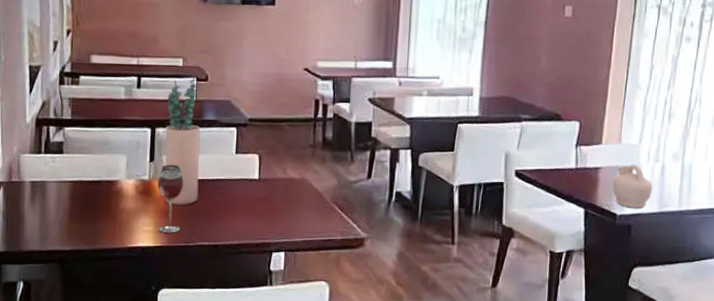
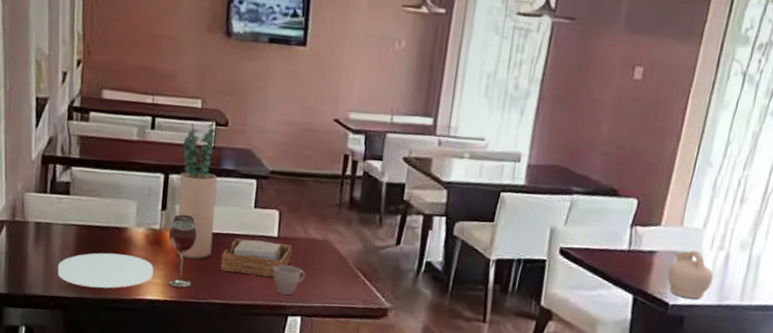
plate: none [53,205,144,240] -> present [57,252,154,289]
napkin holder: none [207,183,273,217] -> present [220,238,293,278]
cup: none [256,204,287,233] -> present [273,264,306,296]

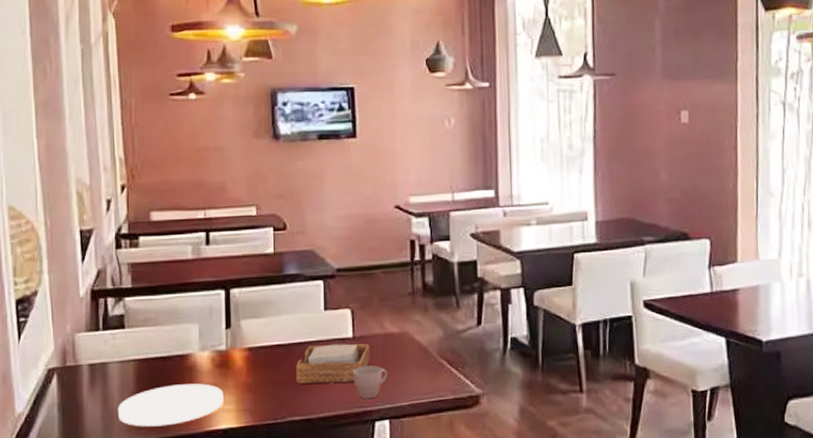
wineglass: present [168,214,197,288] -> none [236,329,267,410]
vase: present [176,116,218,260] -> none [241,221,285,378]
teapot: present [667,250,714,300] -> none [754,281,800,332]

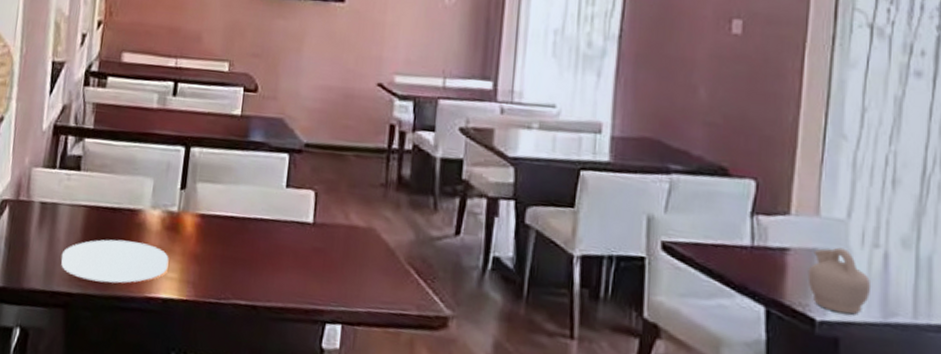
napkin holder: present [296,343,371,384] -> none [246,224,331,274]
cup: present [352,365,388,399] -> none [307,257,347,297]
teapot: none [754,281,800,332] -> present [807,247,872,315]

